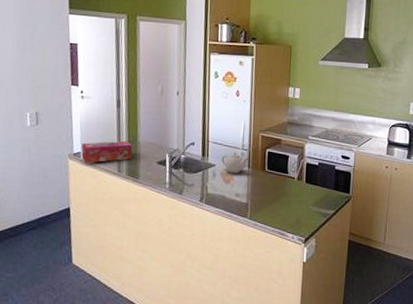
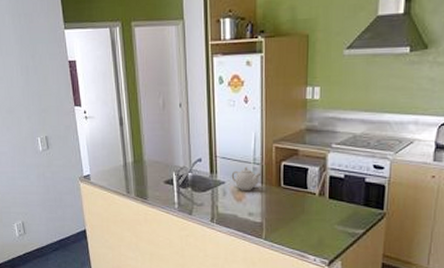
tissue box: present [81,140,133,163] -> none [90,160,139,185]

